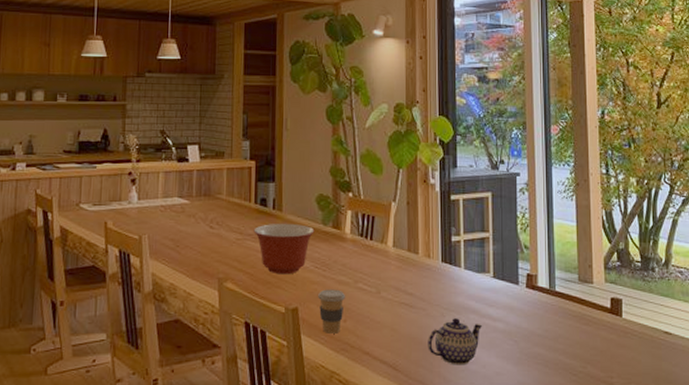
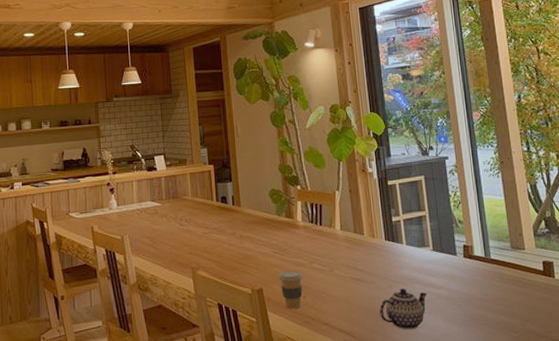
mixing bowl: present [253,224,315,275] -> none [218,216,271,261]

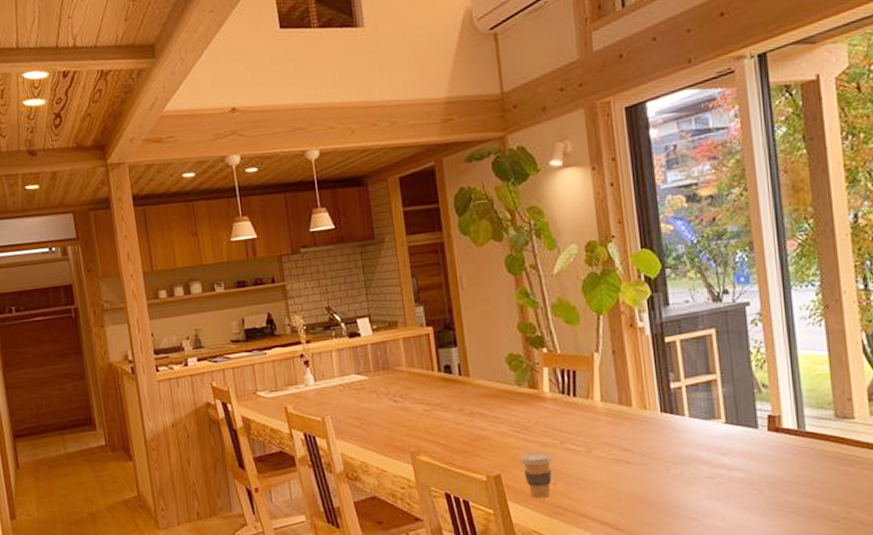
teapot: present [379,289,428,330] -> none [652,471,718,521]

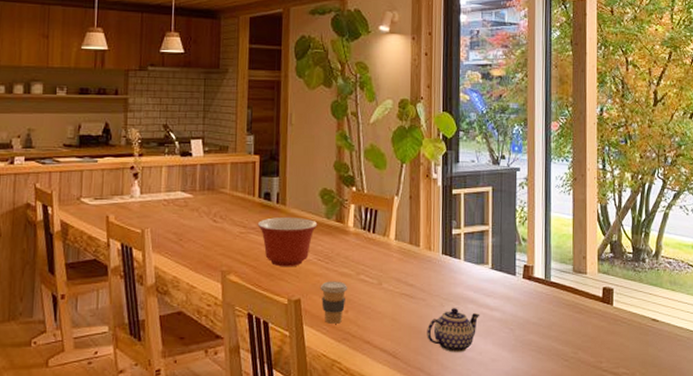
mixing bowl: none [441,388,509,443] -> present [257,217,318,267]
teapot: none [652,471,718,521] -> present [427,308,480,353]

